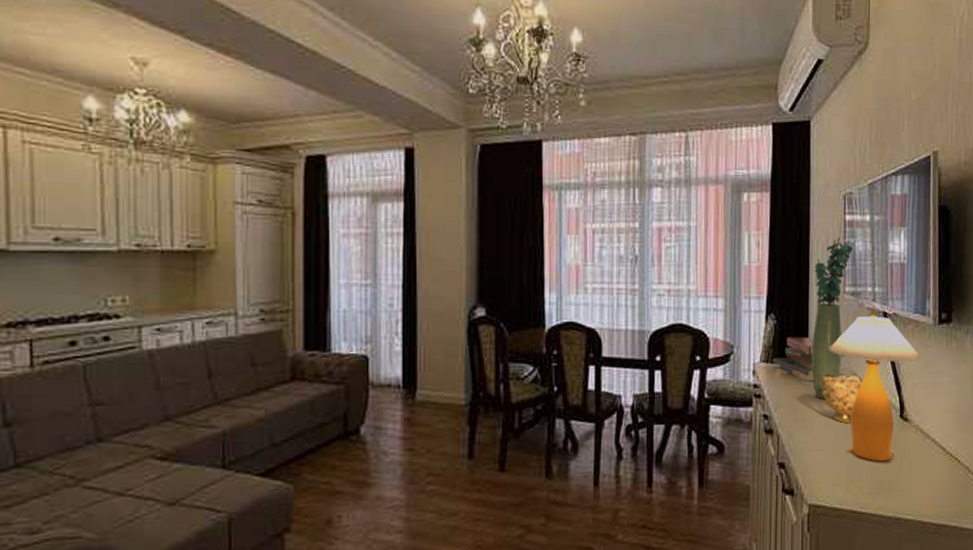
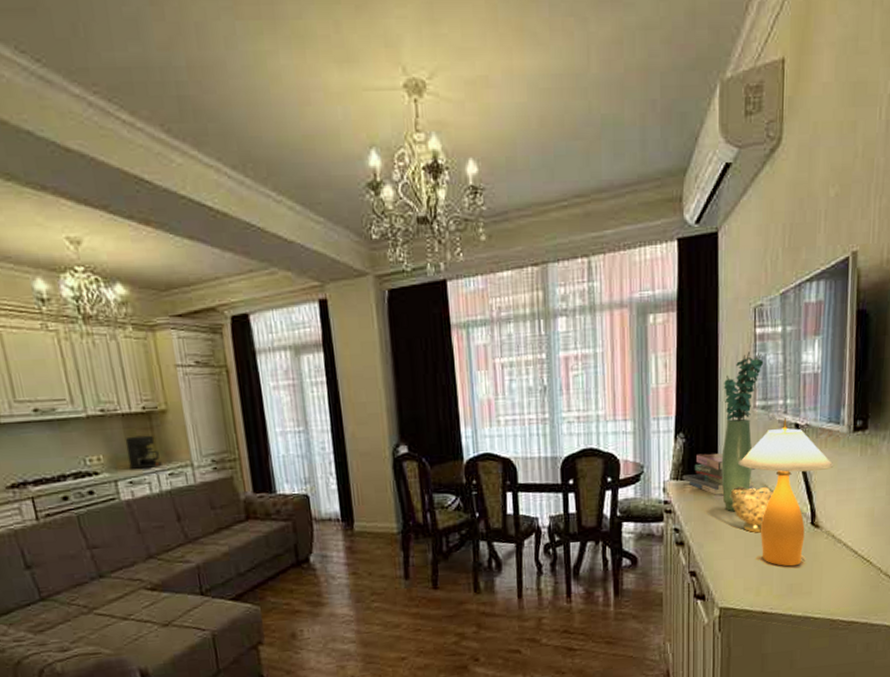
coffee maker: none [160,276,200,316] -> present [125,435,162,469]

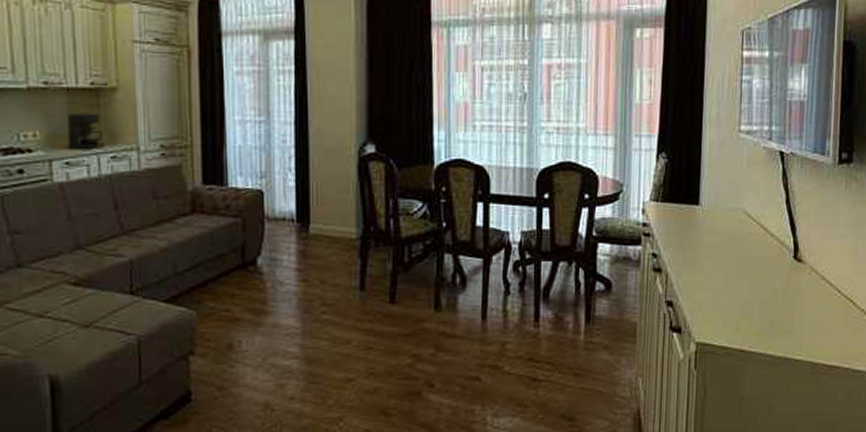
books: present [682,453,757,495] -> none [662,176,739,221]
vase: present [721,350,764,512] -> none [702,73,750,240]
decorative bowl: present [730,486,775,533] -> none [711,213,757,264]
table lamp: present [738,418,835,567] -> none [721,145,819,302]

